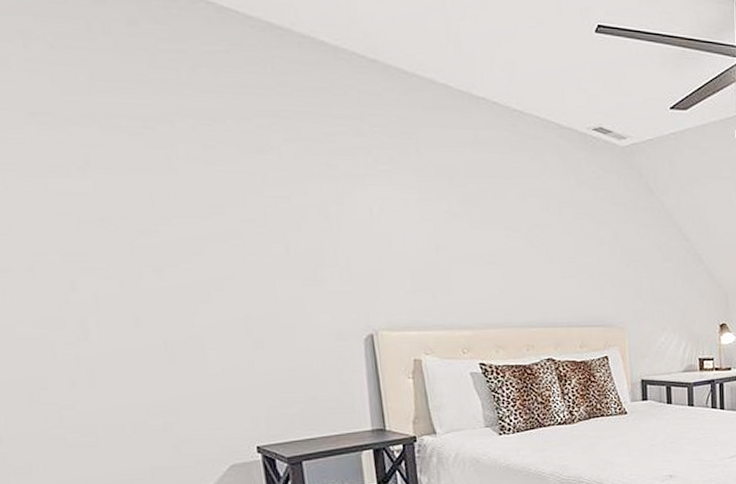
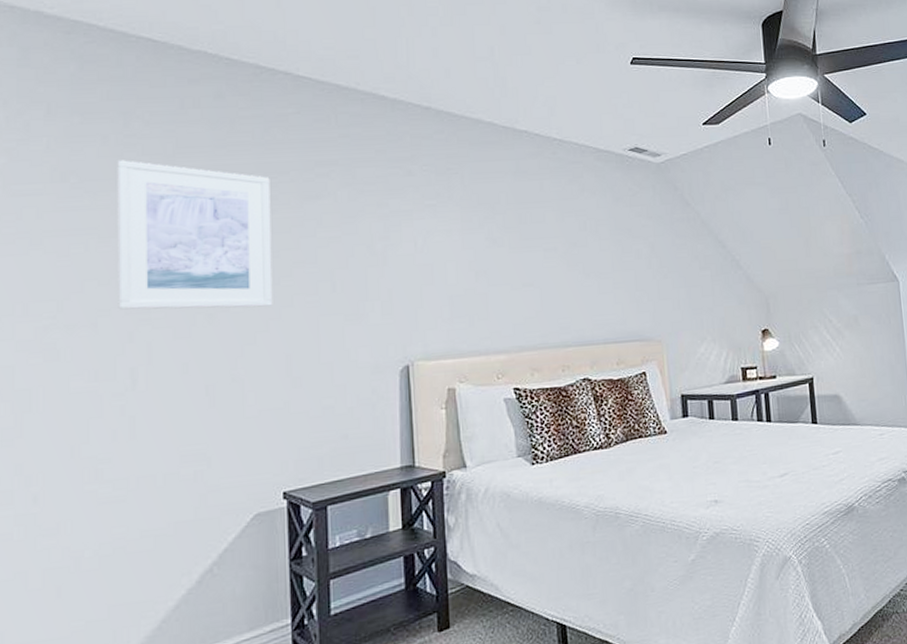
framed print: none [23,88,224,264] -> present [117,160,273,310]

